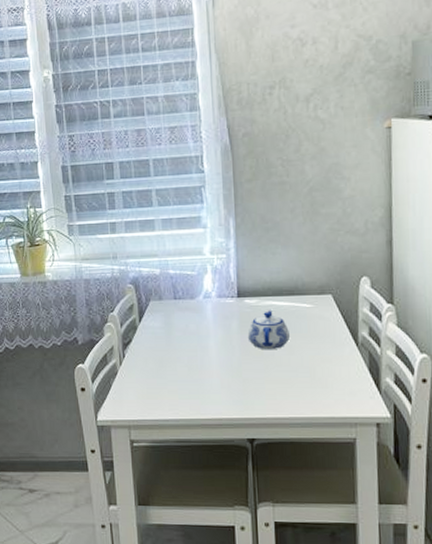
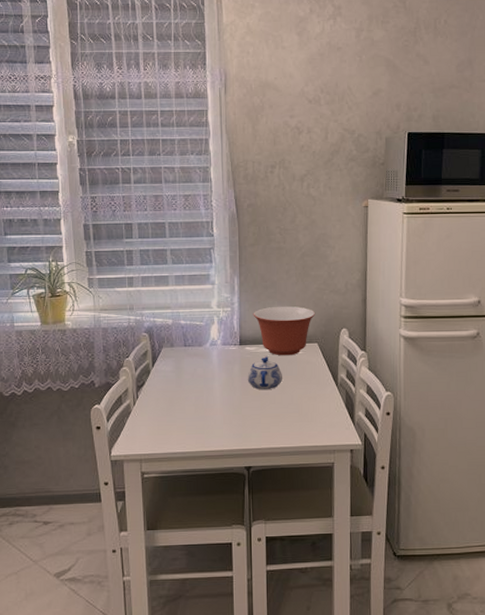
mixing bowl: none [252,251,327,310] -> present [253,306,315,356]

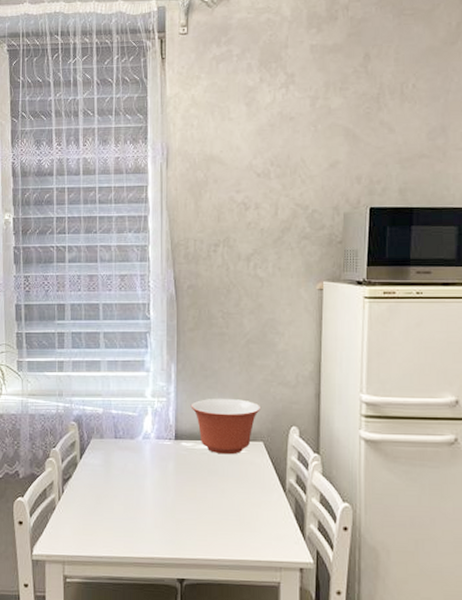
teapot: present [247,355,282,390] -> none [182,453,222,493]

